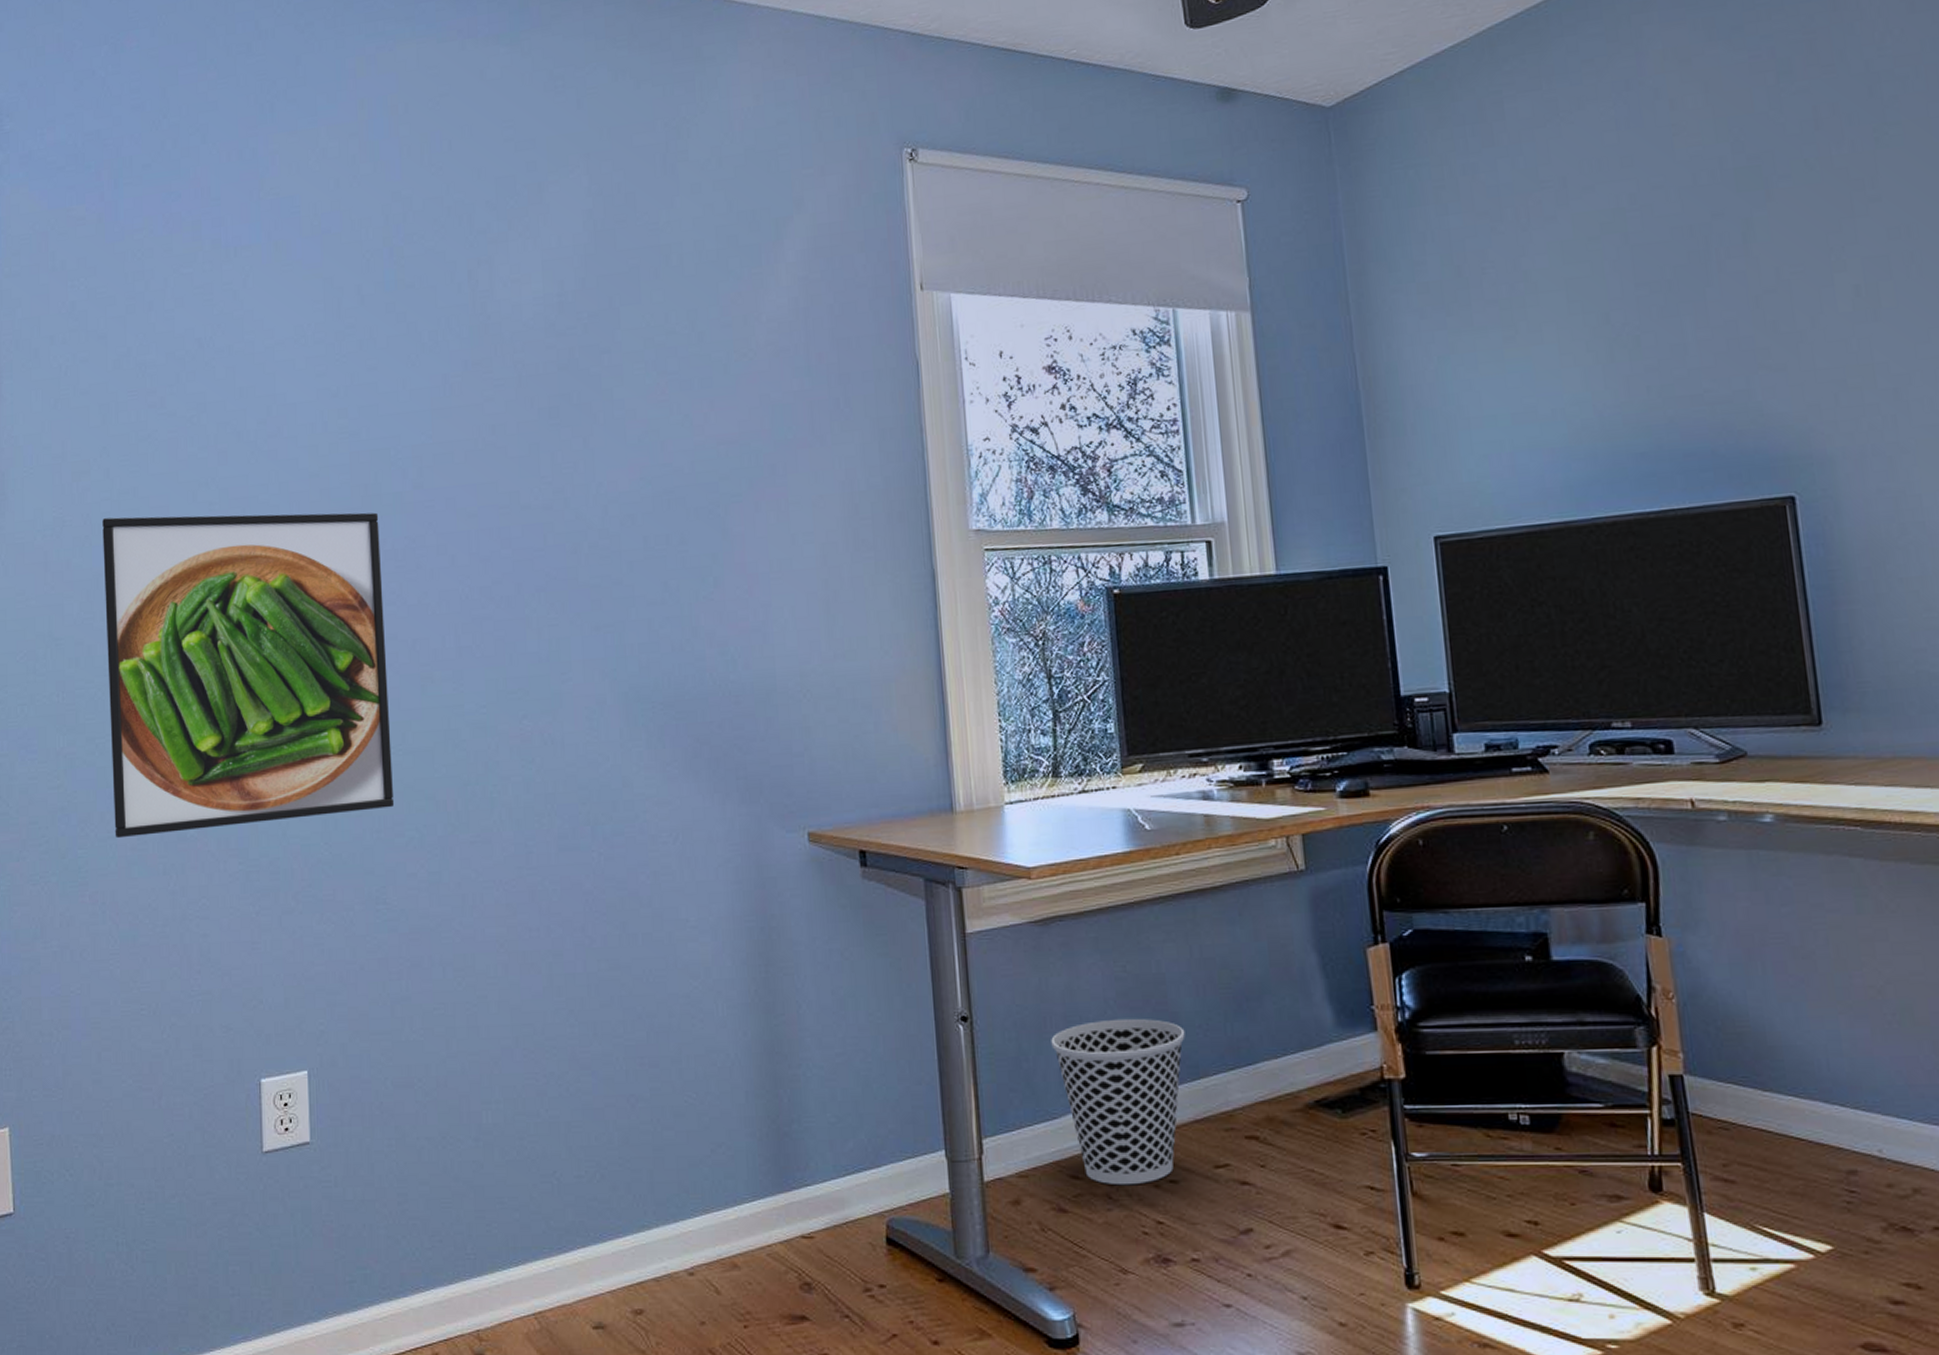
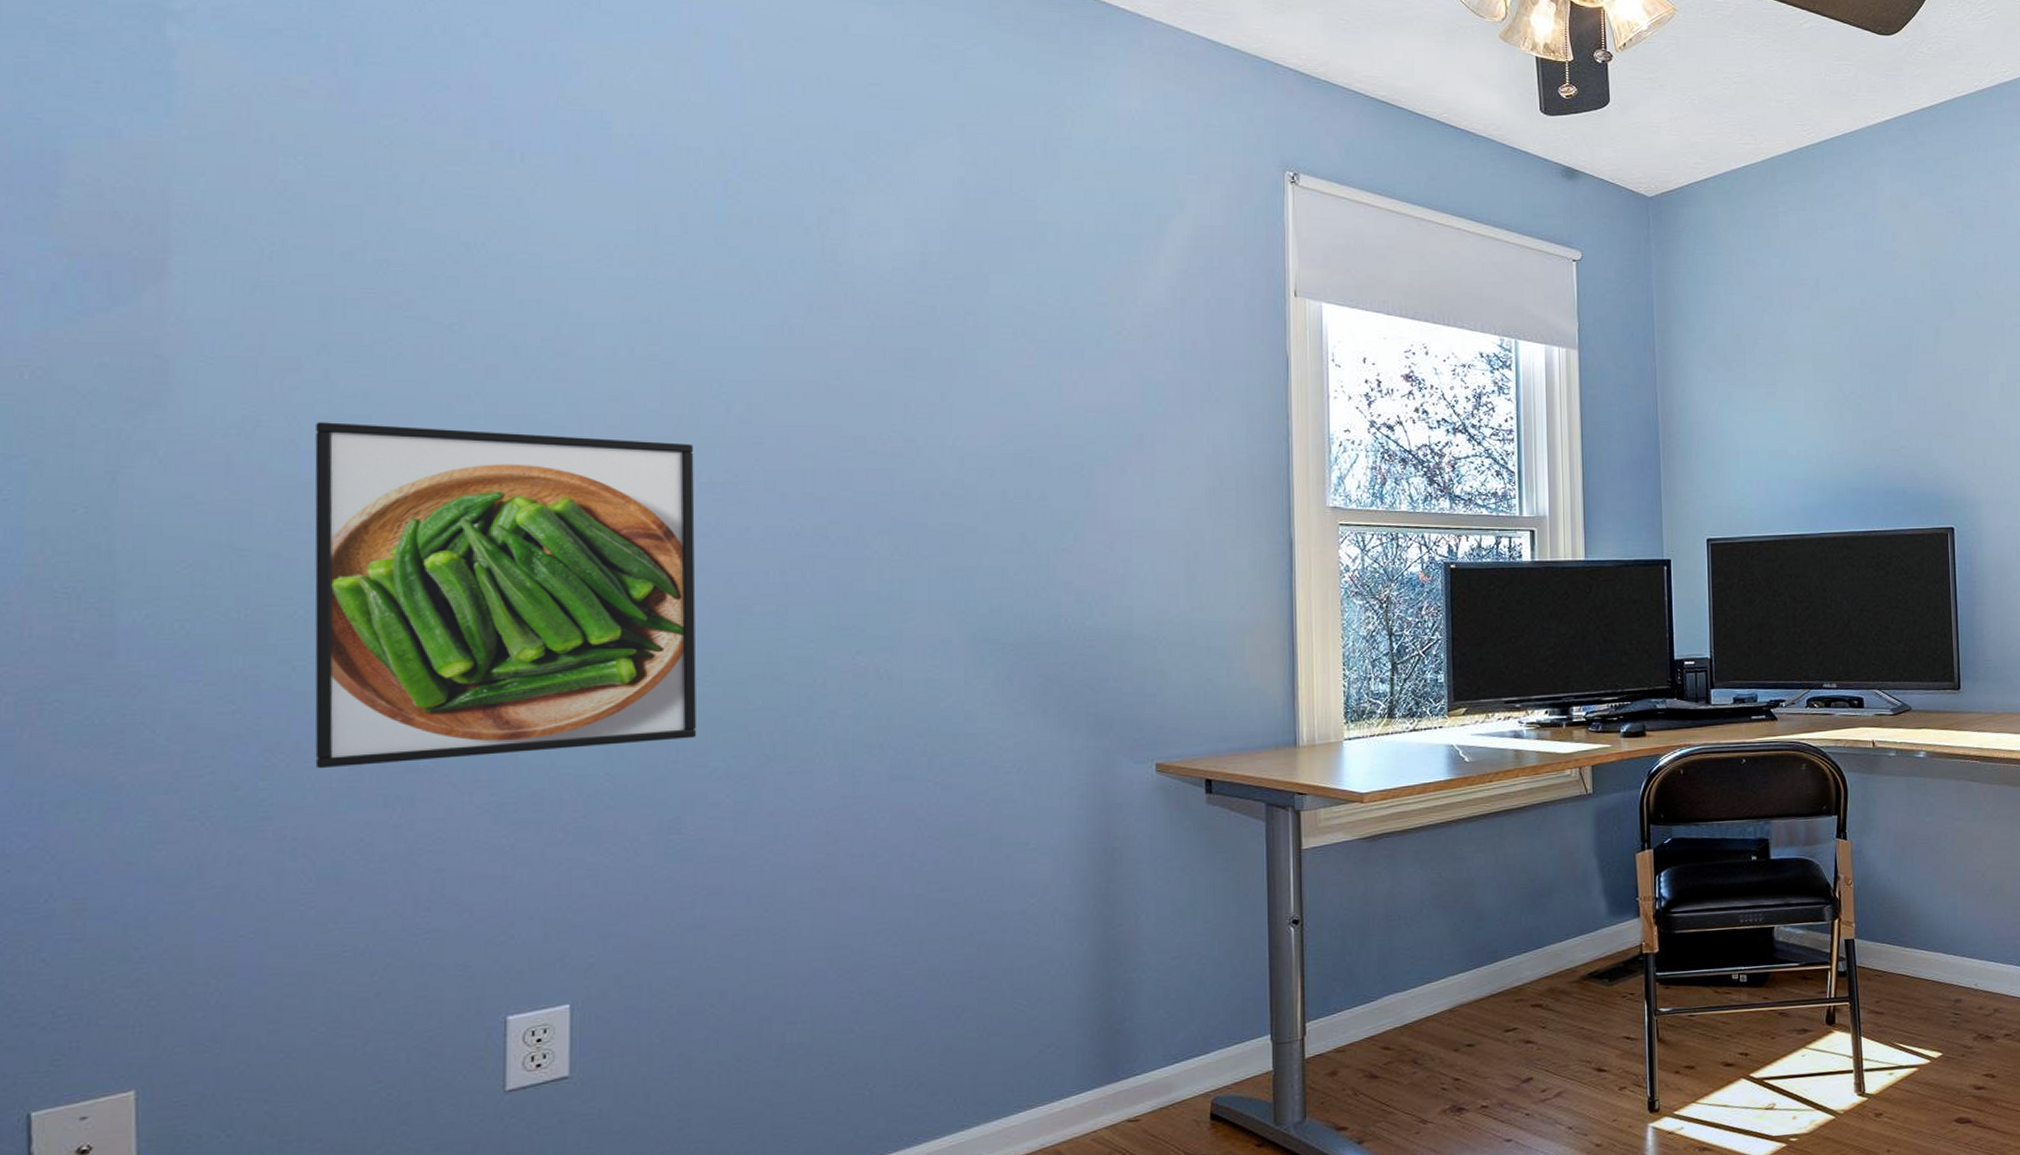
wastebasket: present [1051,1018,1185,1186] -> none [1373,915,1488,1052]

